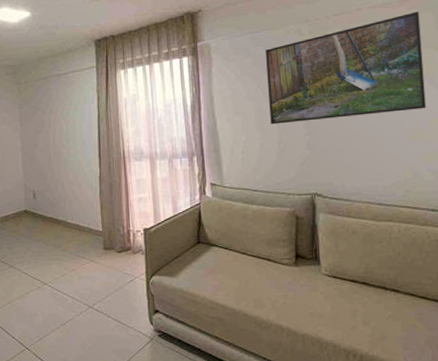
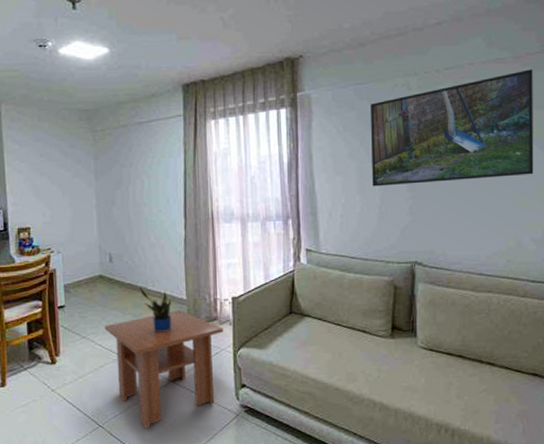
coffee table: none [29,240,137,352] -> present [104,309,224,429]
potted plant: none [59,220,90,262] -> present [139,287,172,333]

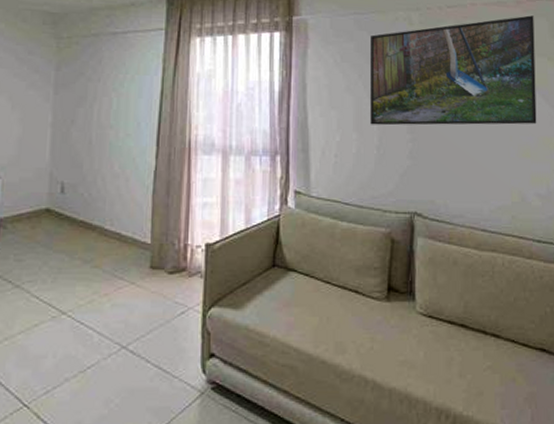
coffee table: present [104,309,224,429] -> none [44,256,193,411]
potted plant: present [139,287,172,333] -> none [94,226,132,284]

